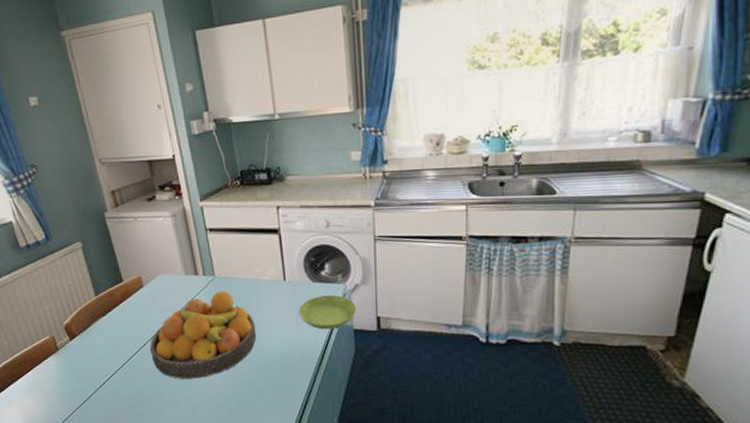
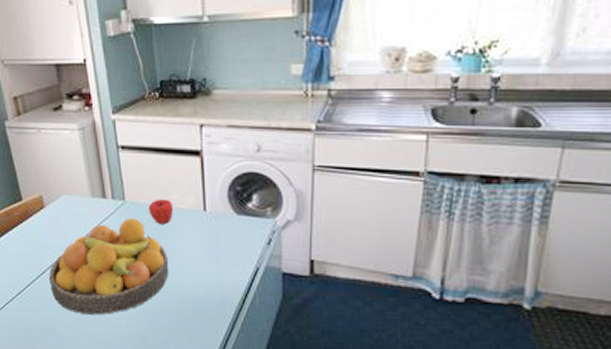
apple: none [235,272,257,295] -> present [148,198,173,224]
saucer: present [299,294,357,330] -> none [219,230,287,271]

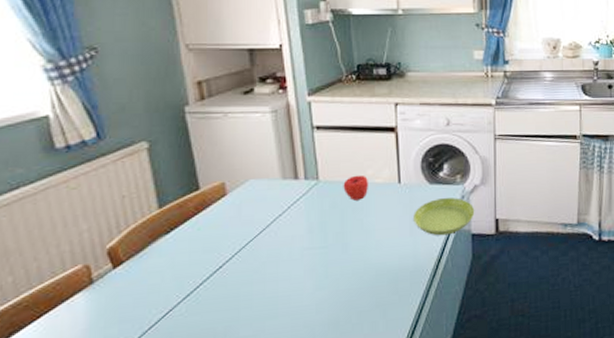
fruit bowl: present [48,218,169,315] -> none [226,196,364,308]
saucer: none [219,230,287,271] -> present [414,197,475,236]

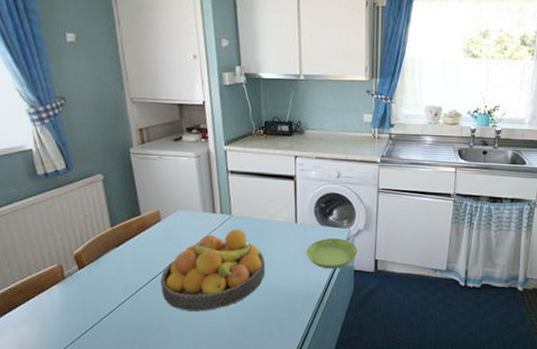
fruit bowl: none [226,196,364,308] -> present [160,229,266,311]
apple: present [343,175,368,201] -> none [251,213,271,234]

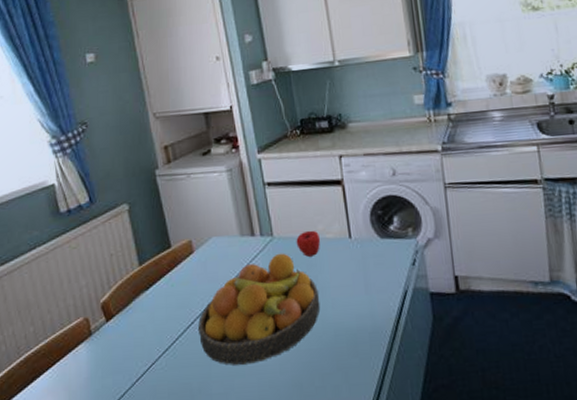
apple: none [251,213,271,234] -> present [296,230,320,257]
saucer: present [306,237,358,269] -> none [367,252,432,295]

